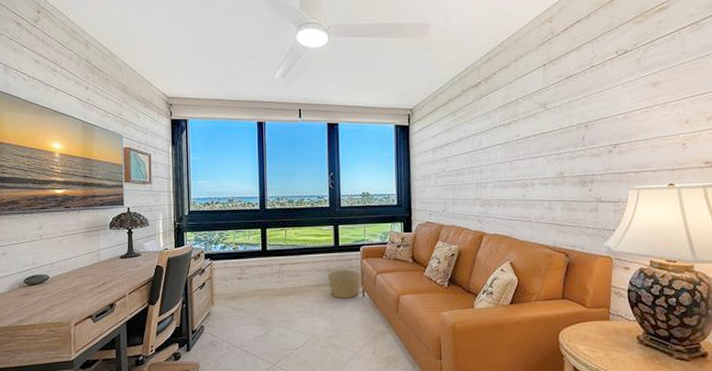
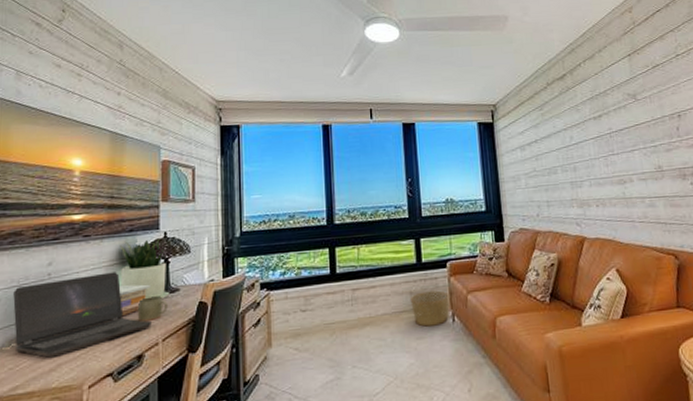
laptop computer: none [15,237,120,300] -> present [13,272,152,358]
planter: none [93,213,134,261] -> present [120,239,171,299]
books: none [94,249,118,273] -> present [119,284,150,317]
mug: none [108,259,132,279] -> present [137,296,168,322]

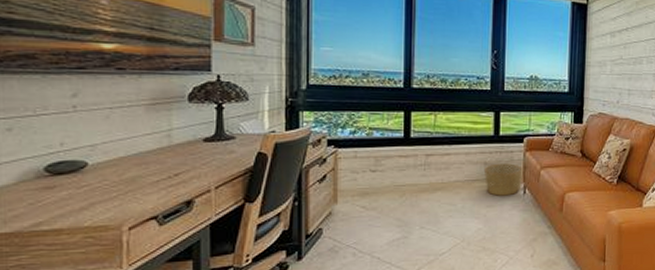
laptop computer: present [13,272,152,358] -> none [29,111,202,196]
books: present [119,284,150,317] -> none [163,128,200,160]
planter: present [120,239,171,299] -> none [163,81,225,145]
mug: present [137,296,168,322] -> none [185,142,221,168]

